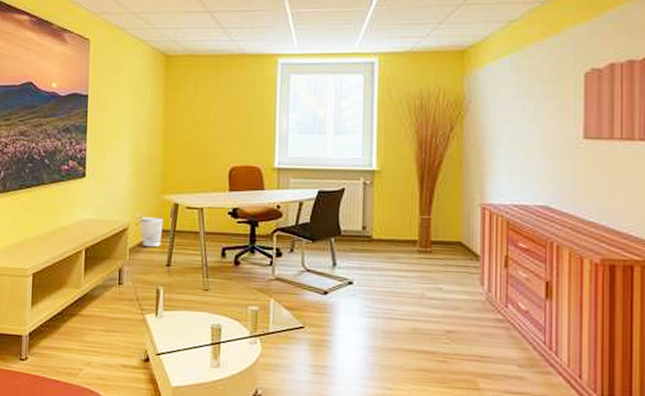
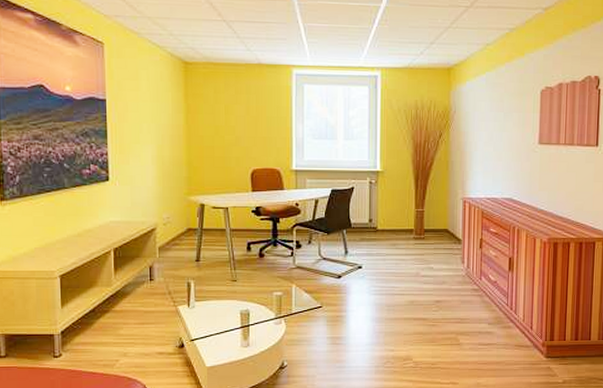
wastebasket: present [140,217,164,248] -> none [168,217,191,245]

